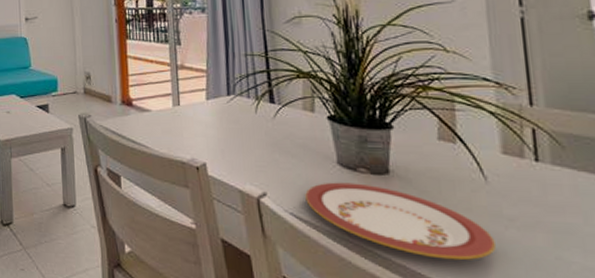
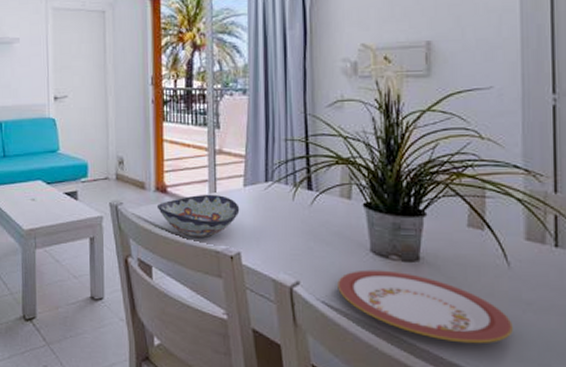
decorative bowl: none [123,107,204,149] -> present [156,194,240,238]

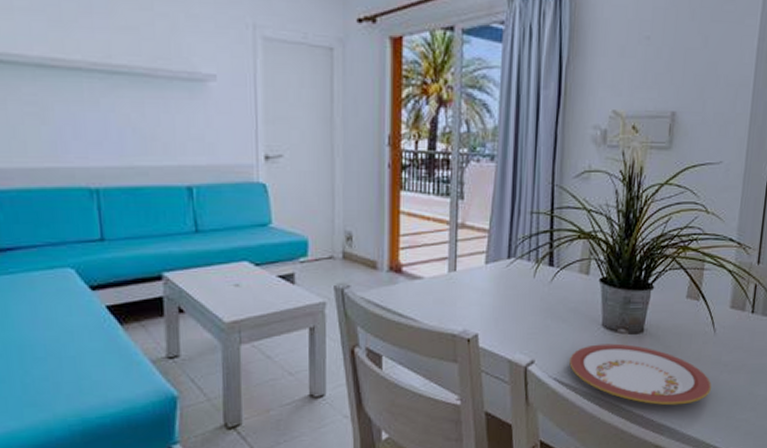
decorative bowl: present [156,194,240,238] -> none [389,273,480,321]

